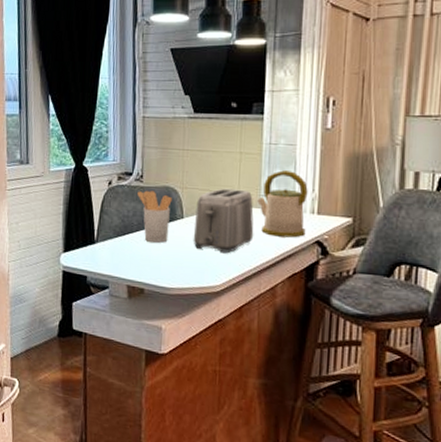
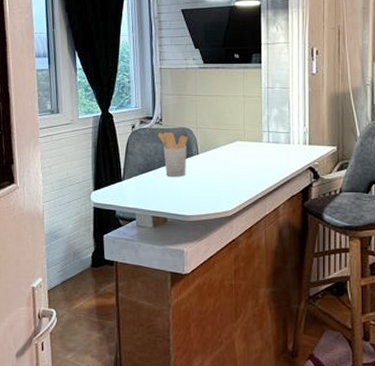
toaster: present [193,188,254,253] -> none [207,127,258,181]
kettle: present [257,170,308,238] -> none [260,110,300,166]

